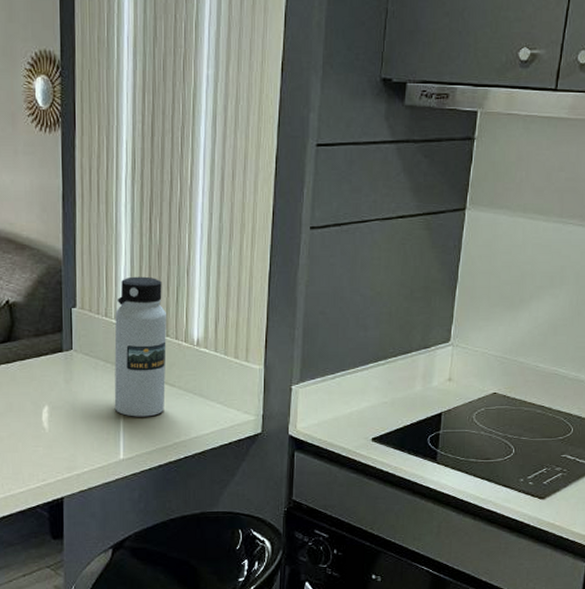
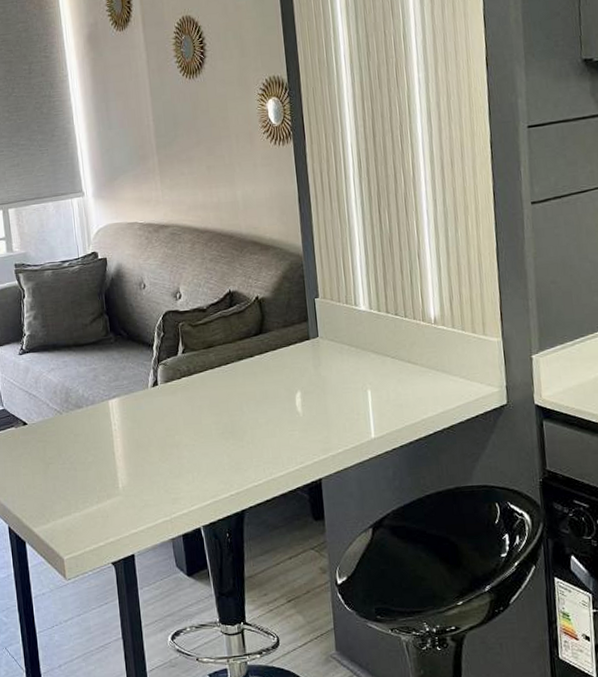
water bottle: present [114,276,166,417] -> none [355,263,410,397]

